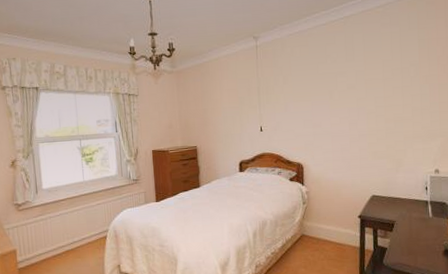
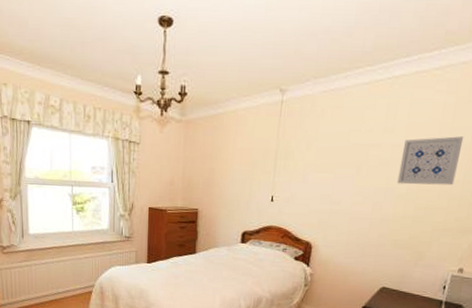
wall art: none [364,58,413,103] -> present [397,136,464,186]

